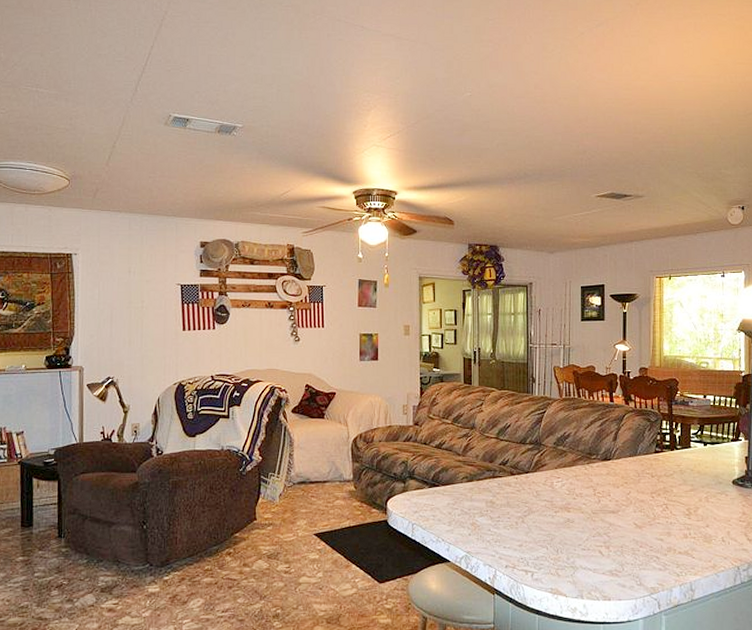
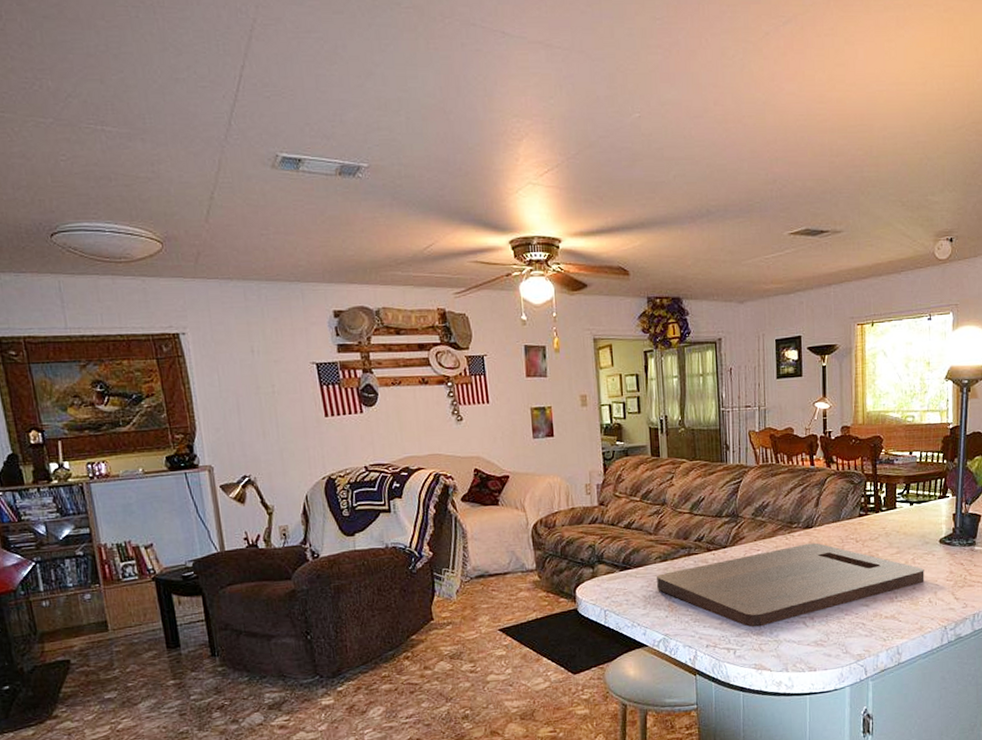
cutting board: none [461,475,718,552] -> present [656,543,925,628]

